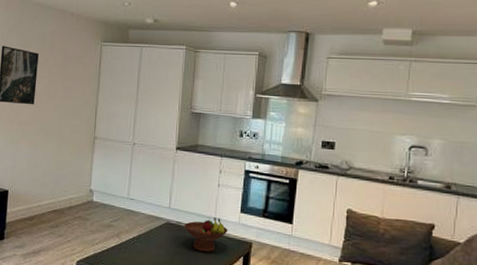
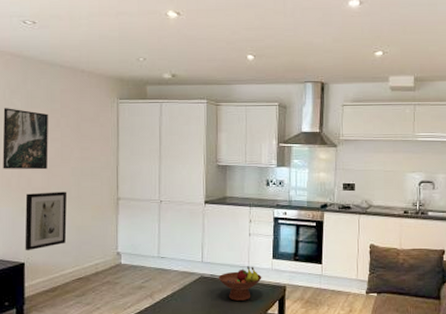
wall art: none [9,126,50,180] -> present [25,191,67,251]

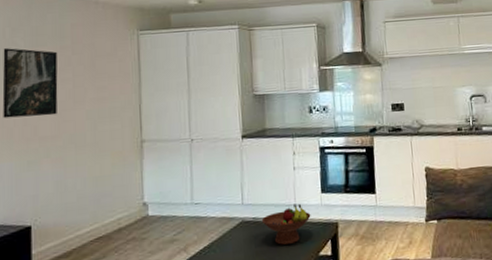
wall art: present [25,191,67,251] -> none [31,138,82,212]

